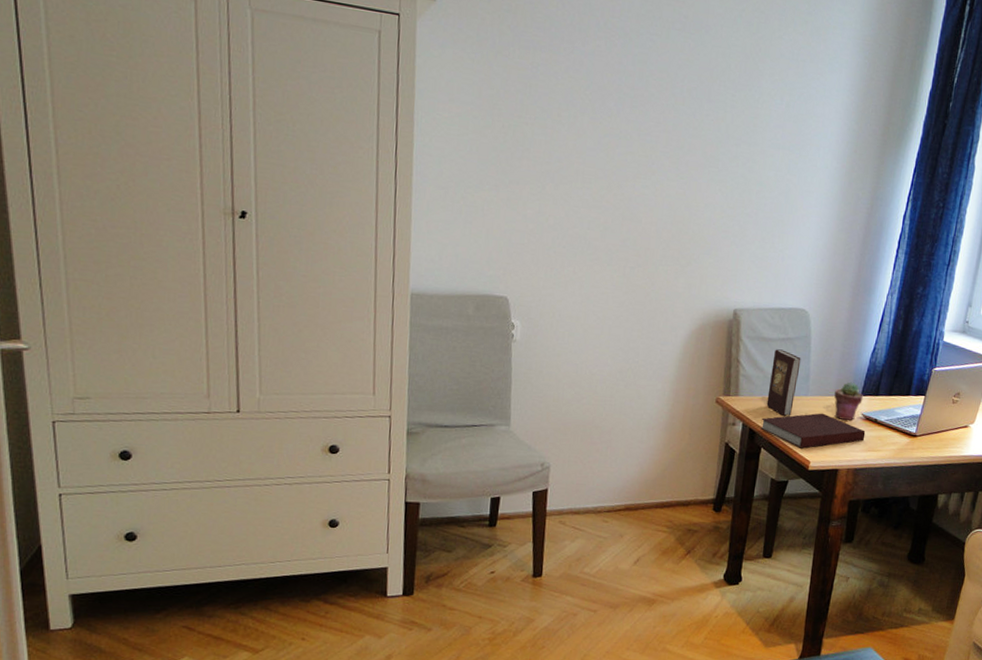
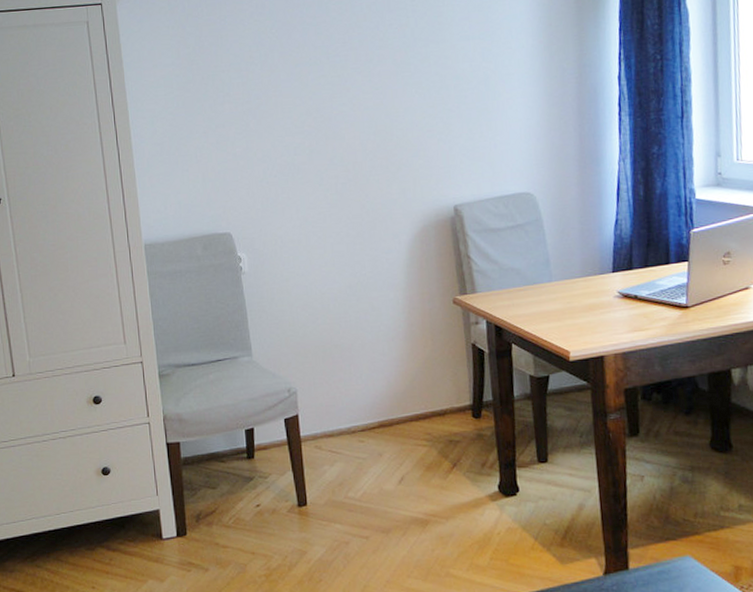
notebook: present [760,413,866,449] -> none [506,297,628,339]
book: present [766,349,801,416] -> none [505,238,538,307]
potted succulent: present [834,382,863,420] -> none [581,259,616,301]

